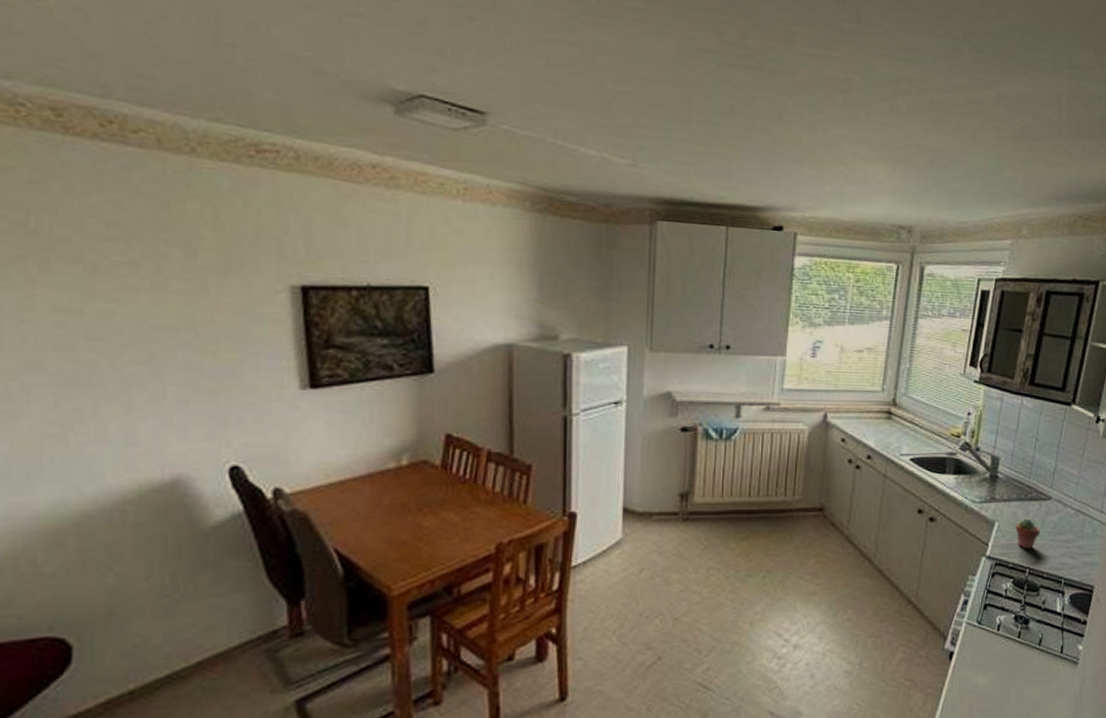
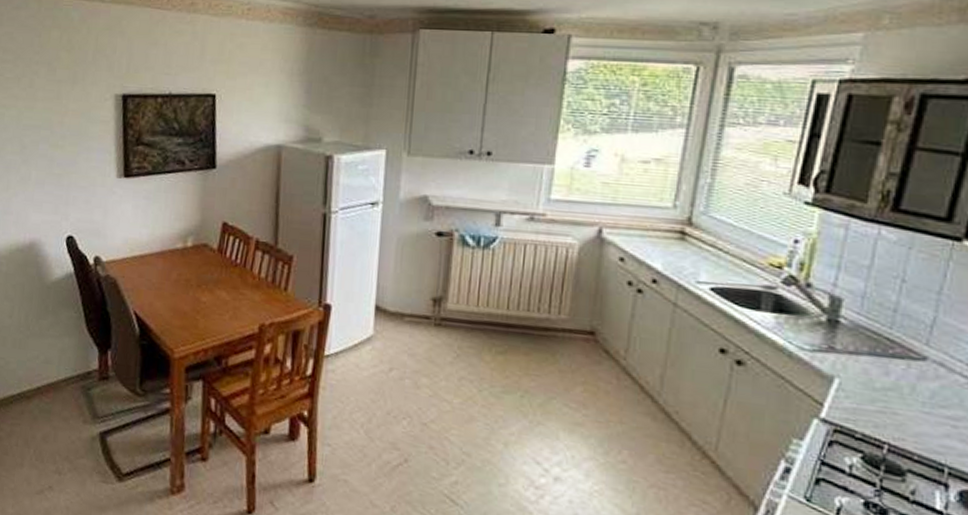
potted succulent: present [1015,518,1041,549] -> none [866,379,909,420]

